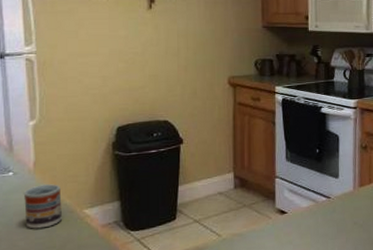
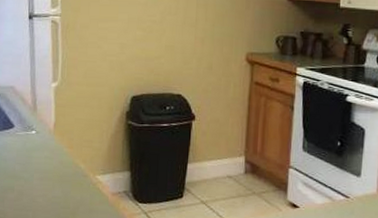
cup: present [23,184,62,229] -> none [43,146,77,189]

